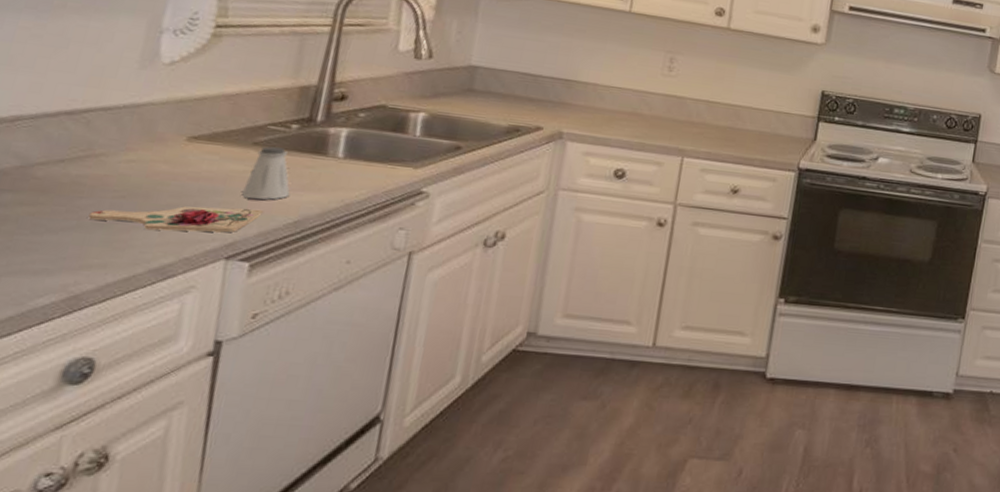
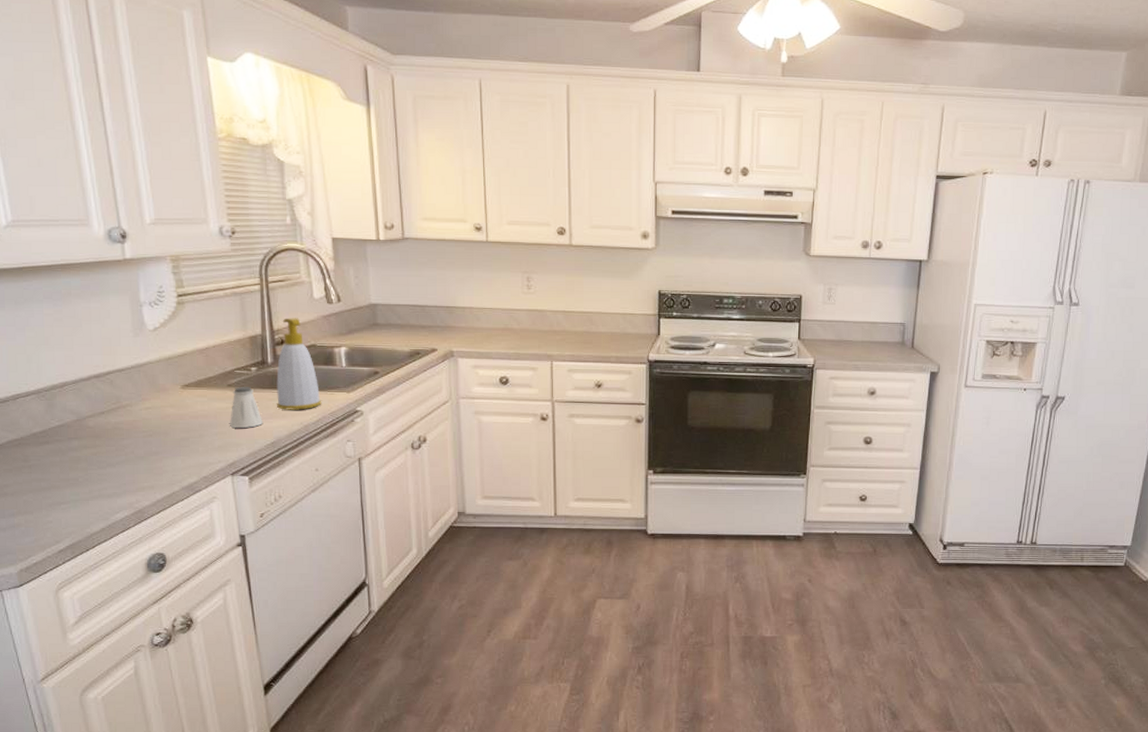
cutting board: present [88,206,263,233] -> none [132,435,248,459]
soap bottle: none [313,69,379,185] -> present [276,318,321,410]

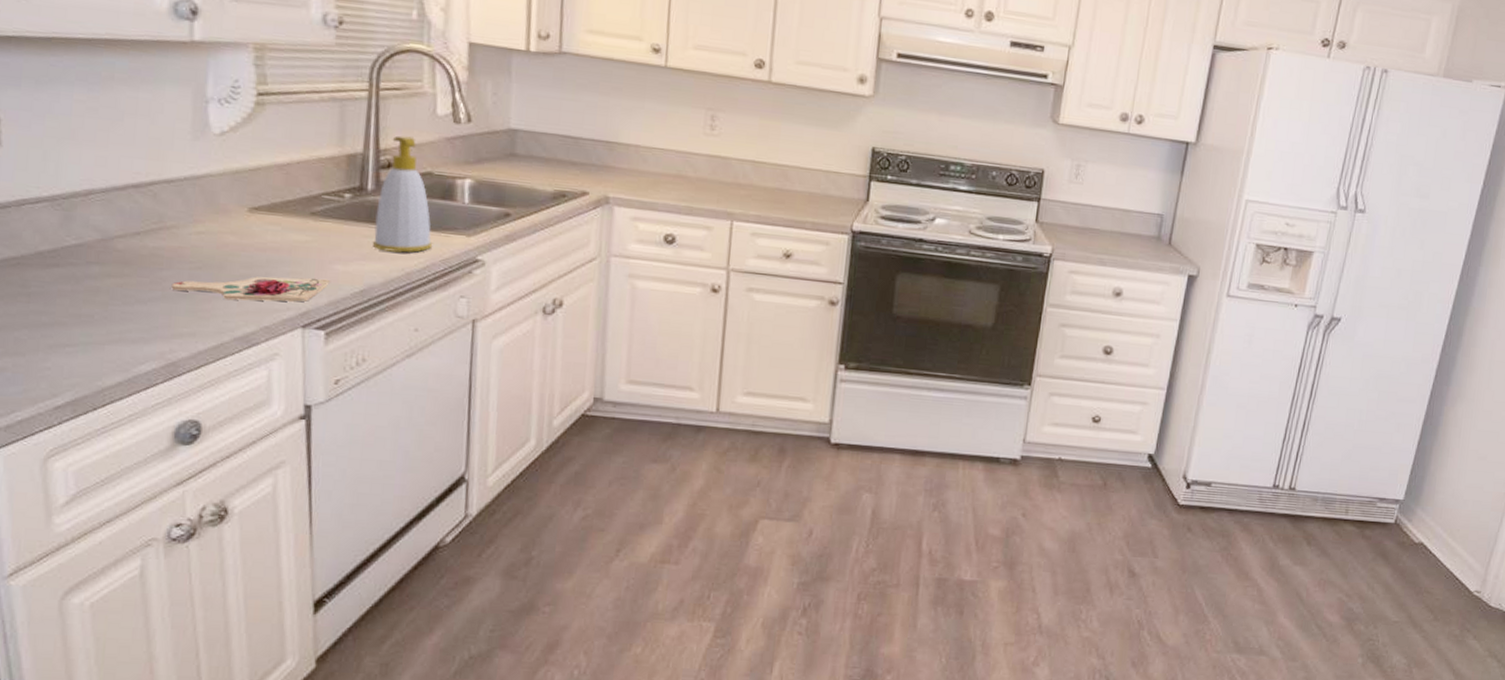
cutting board: none [132,435,248,459] -> present [171,276,330,303]
saltshaker: present [230,387,264,428] -> none [308,216,353,270]

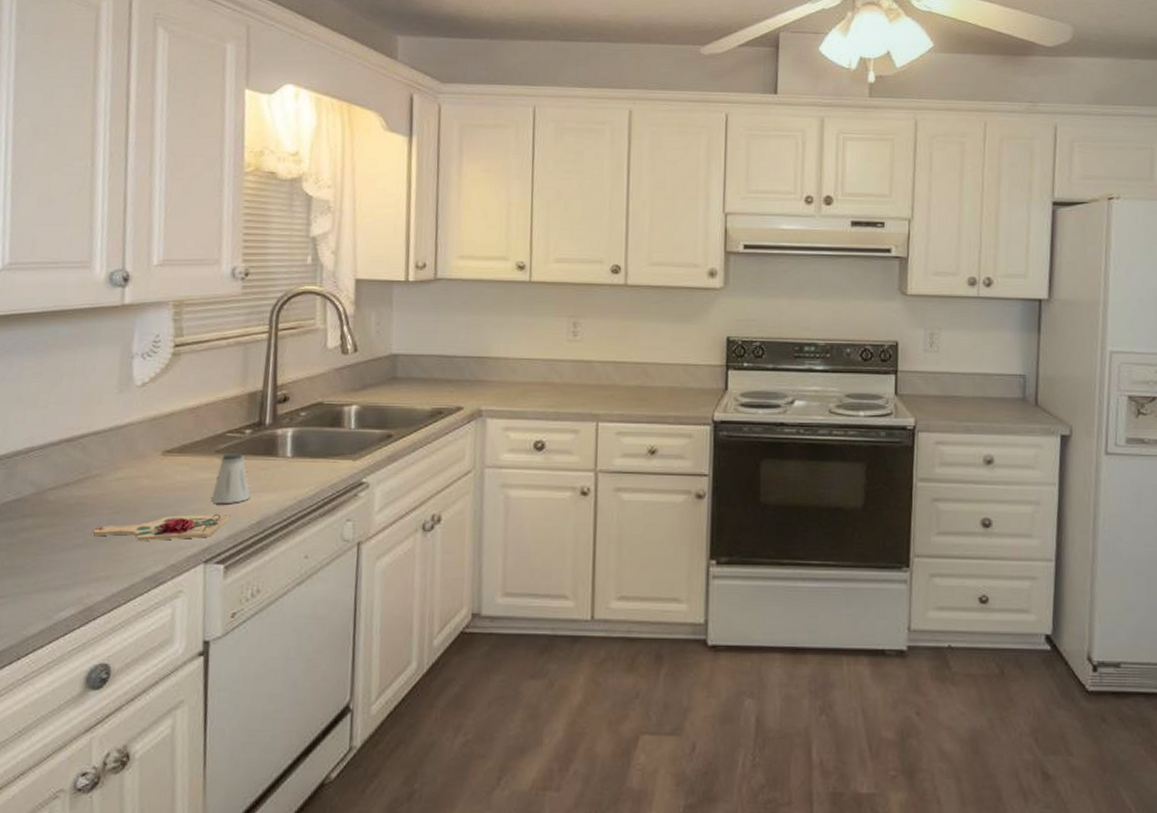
saltshaker: none [308,216,353,270] -> present [211,453,251,503]
soap bottle: present [372,135,432,253] -> none [268,371,321,482]

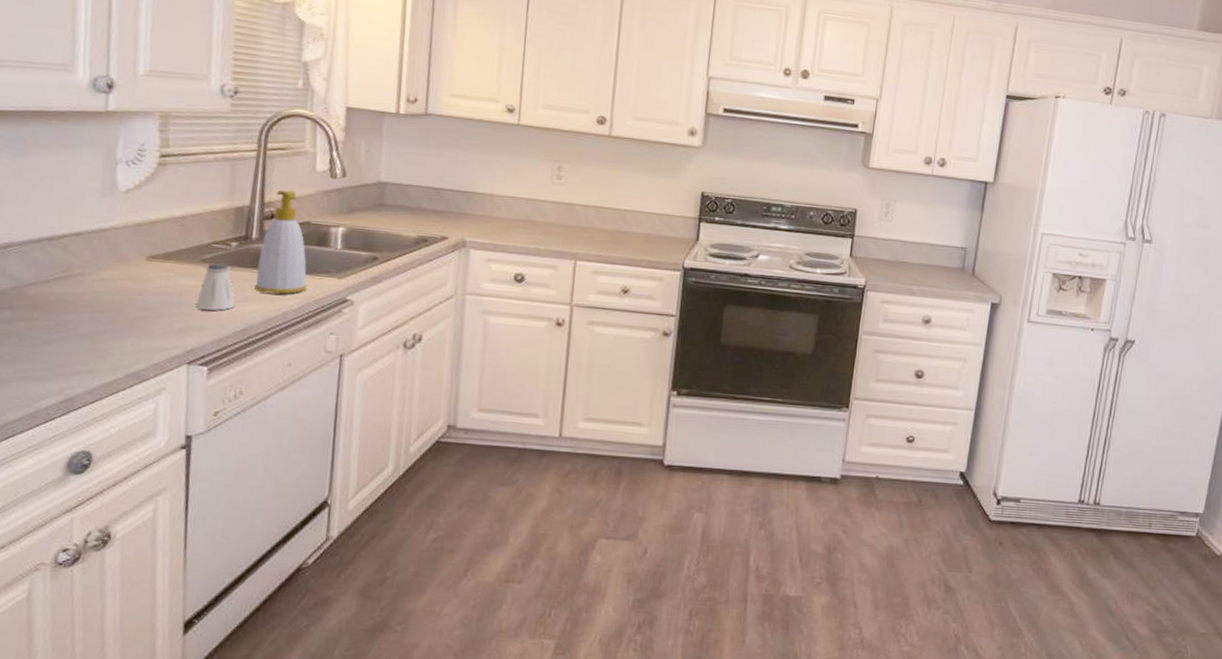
cutting board: present [92,513,230,542] -> none [74,318,215,341]
soap bottle: none [268,371,321,482] -> present [253,190,307,295]

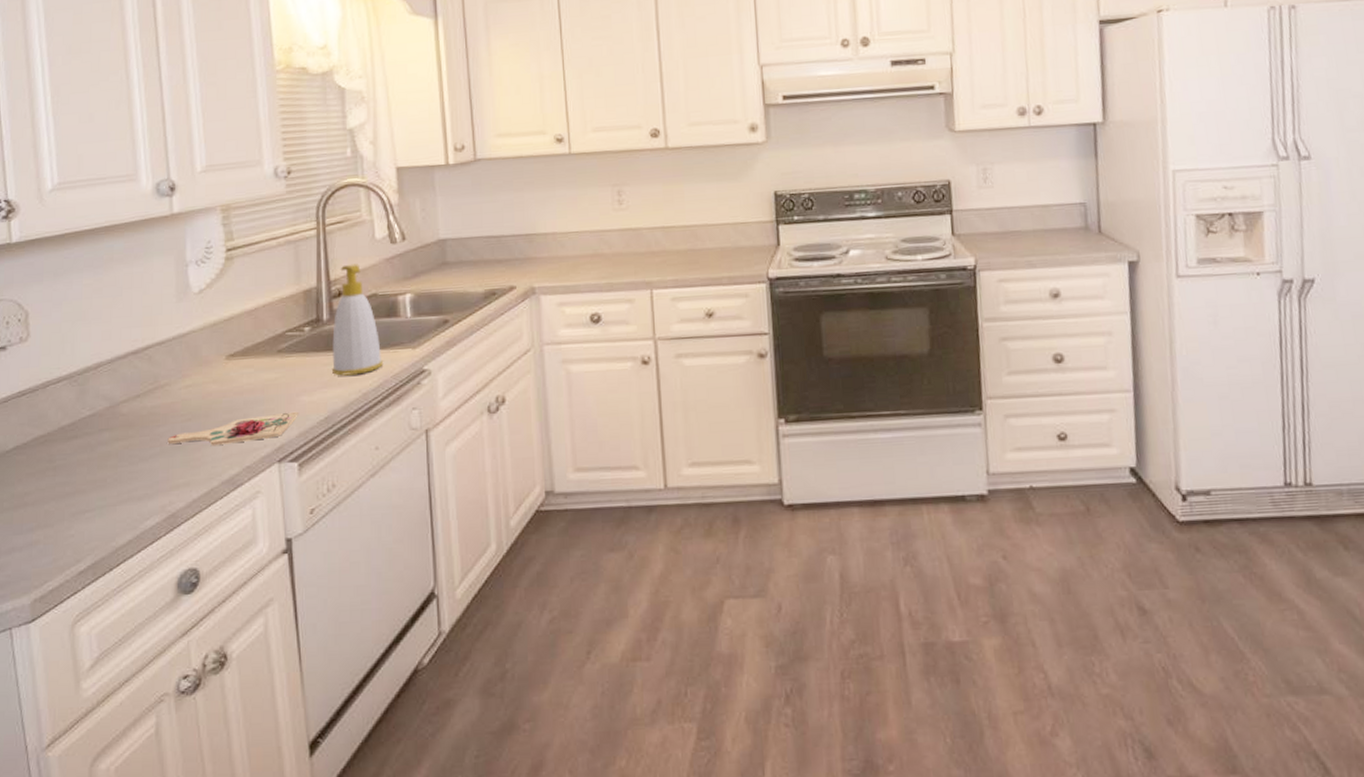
cutting board: none [74,318,215,341] -> present [167,411,298,446]
saltshaker: present [196,263,236,311] -> none [279,351,317,403]

